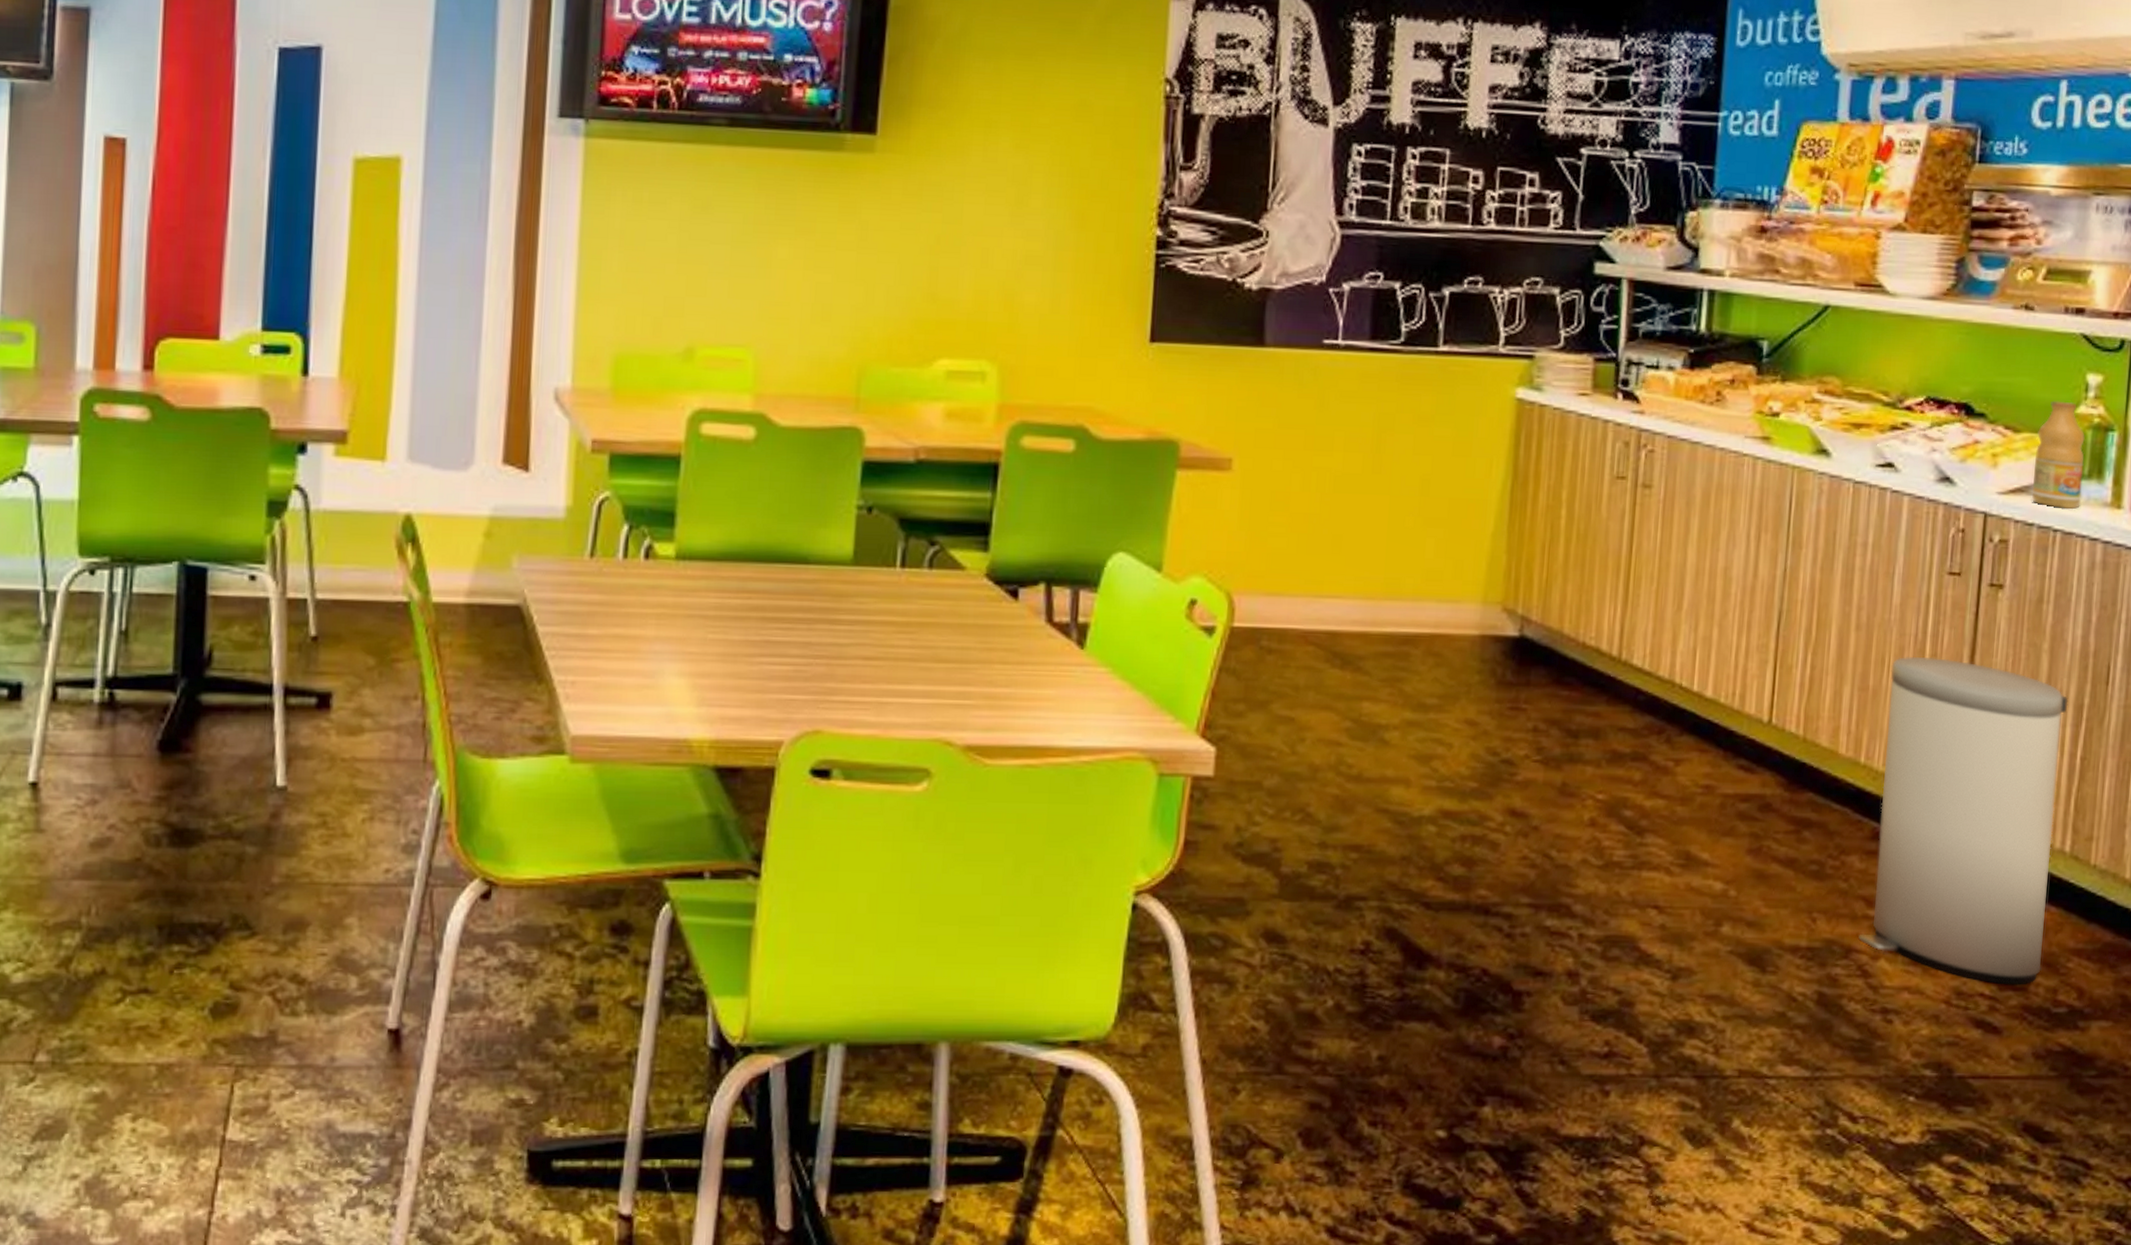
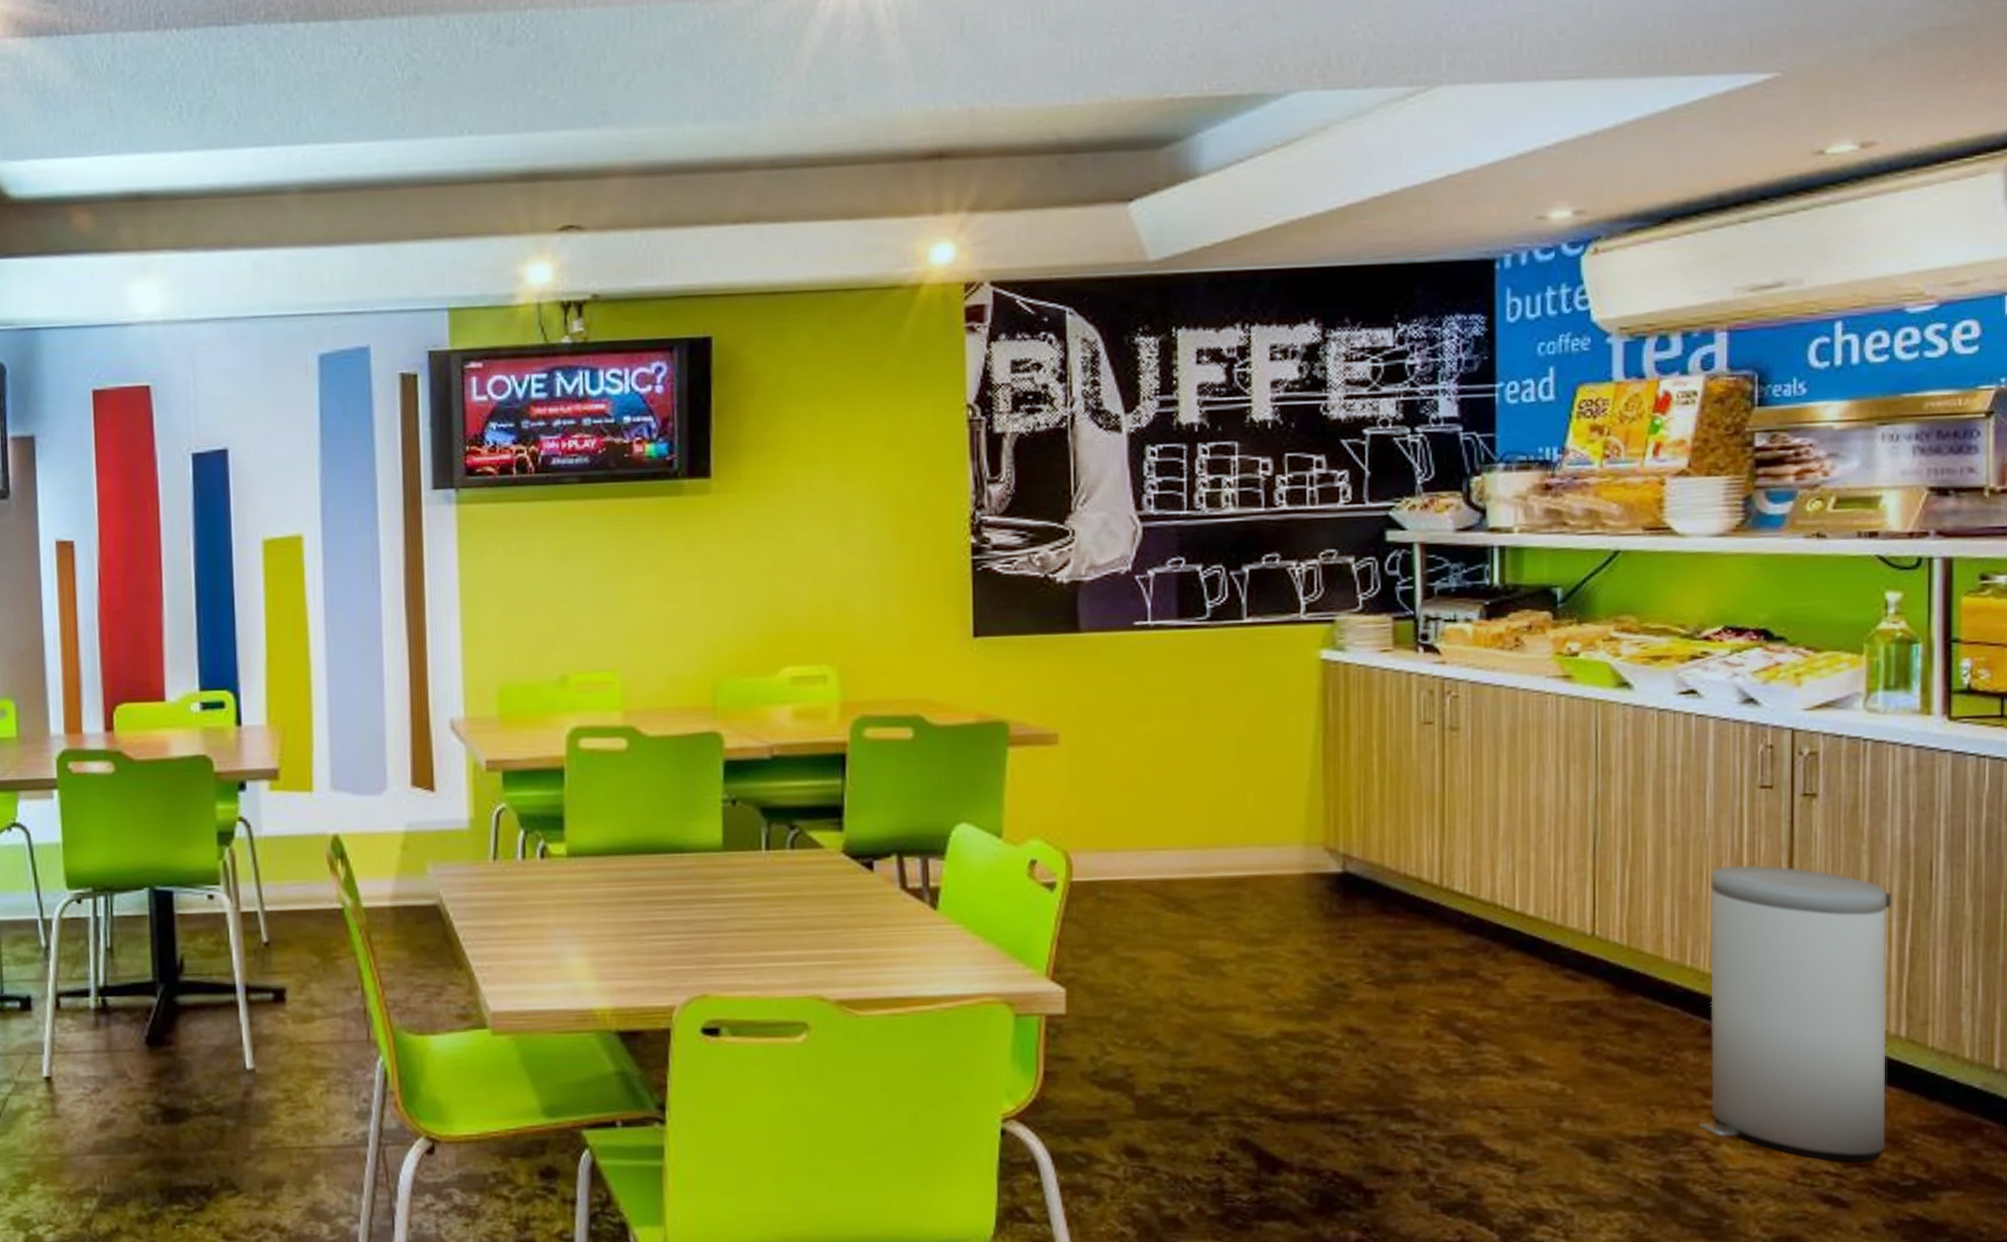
fruit juice: present [2032,400,2085,510] -> none [1838,619,1889,720]

